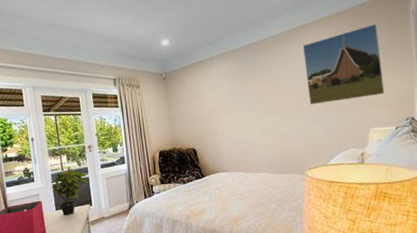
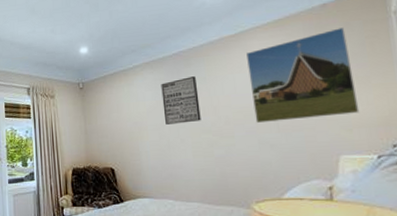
wall art: none [234,66,267,109] -> present [161,76,201,125]

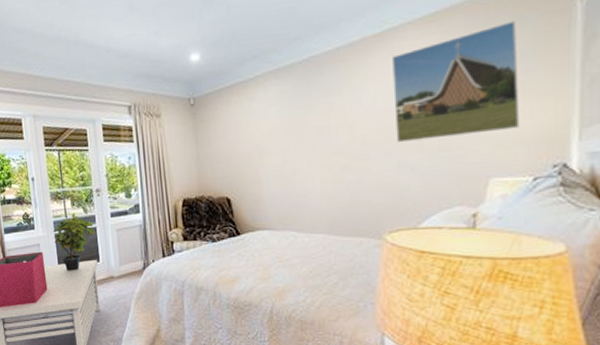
wall art: present [161,76,201,125] -> none [287,87,333,146]

